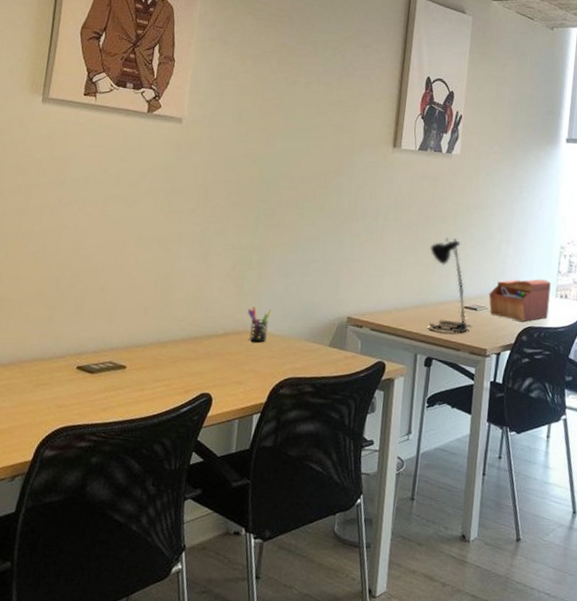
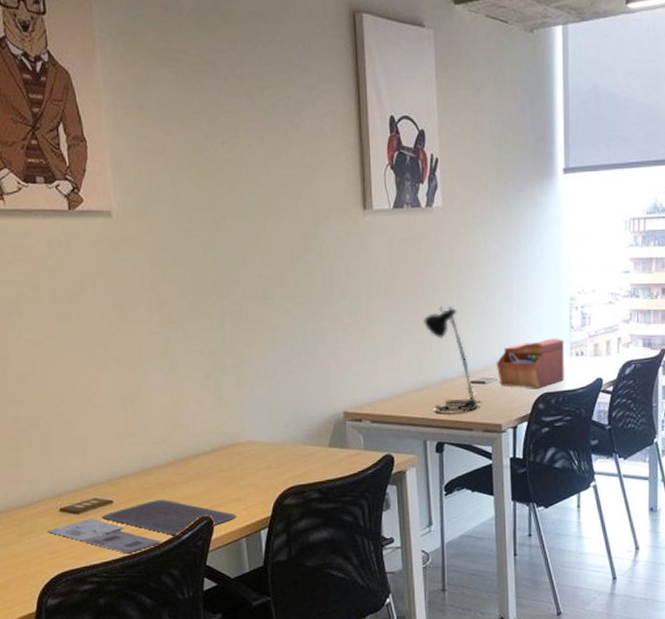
mouse pad: none [61,371,235,418] -> present [47,500,237,554]
pen holder: present [247,306,272,343] -> none [232,416,260,454]

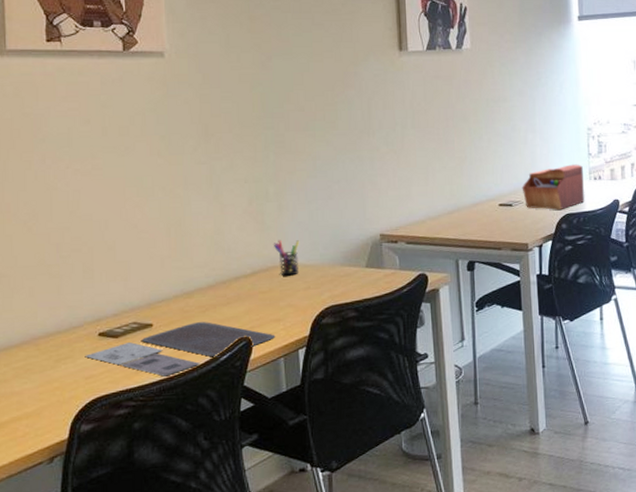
pen holder: none [232,416,260,454] -> present [273,240,300,276]
desk lamp: present [424,306,483,413] -> none [455,136,510,234]

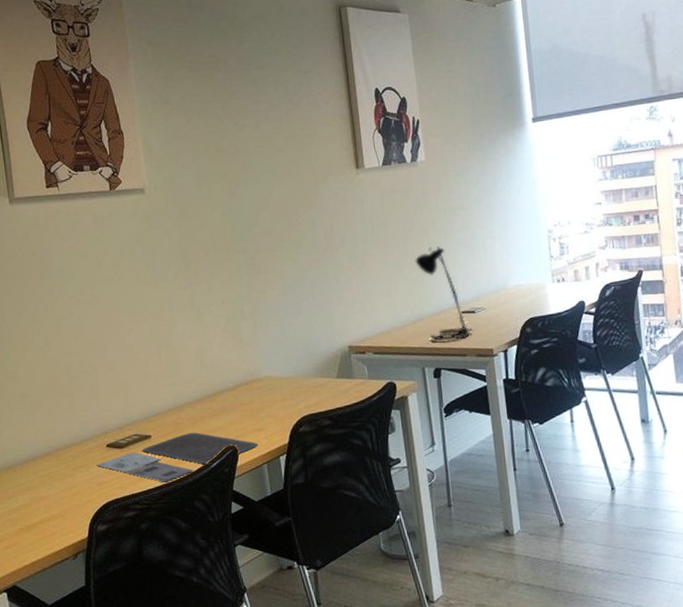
pen holder: present [273,240,300,276] -> none [251,355,275,389]
desk lamp: none [455,136,510,234] -> present [415,246,474,342]
sewing box: present [522,164,584,210] -> none [483,267,548,315]

